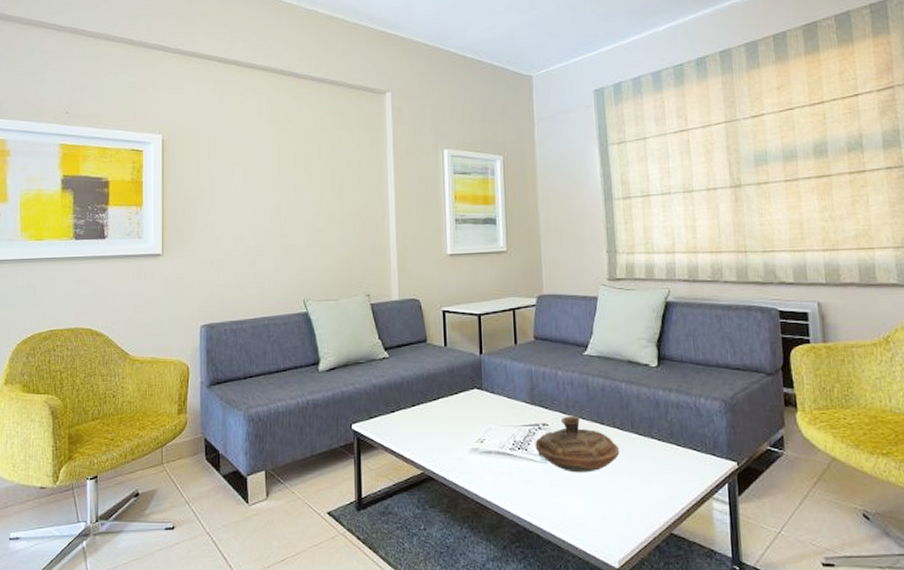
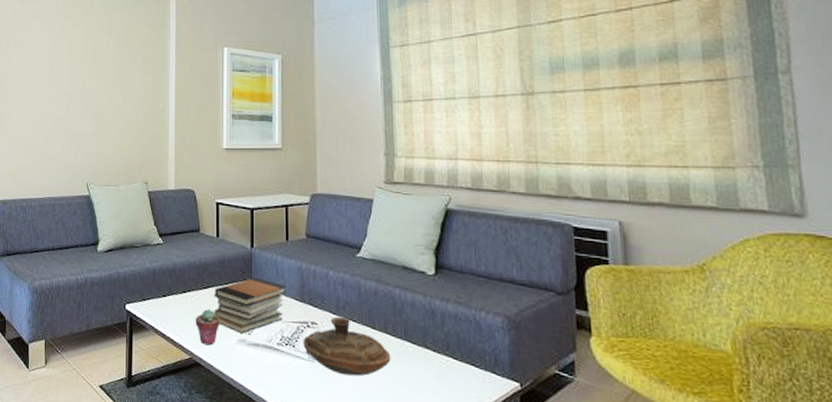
potted succulent: none [426,421,452,458] -> present [195,309,220,346]
book stack: none [444,384,517,442] -> present [214,277,287,333]

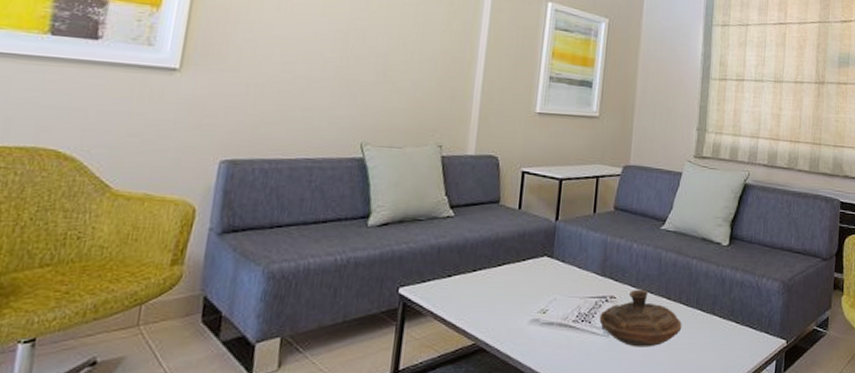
potted succulent: present [195,309,220,346] -> none [484,289,513,328]
book stack: present [214,277,287,333] -> none [506,252,589,312]

